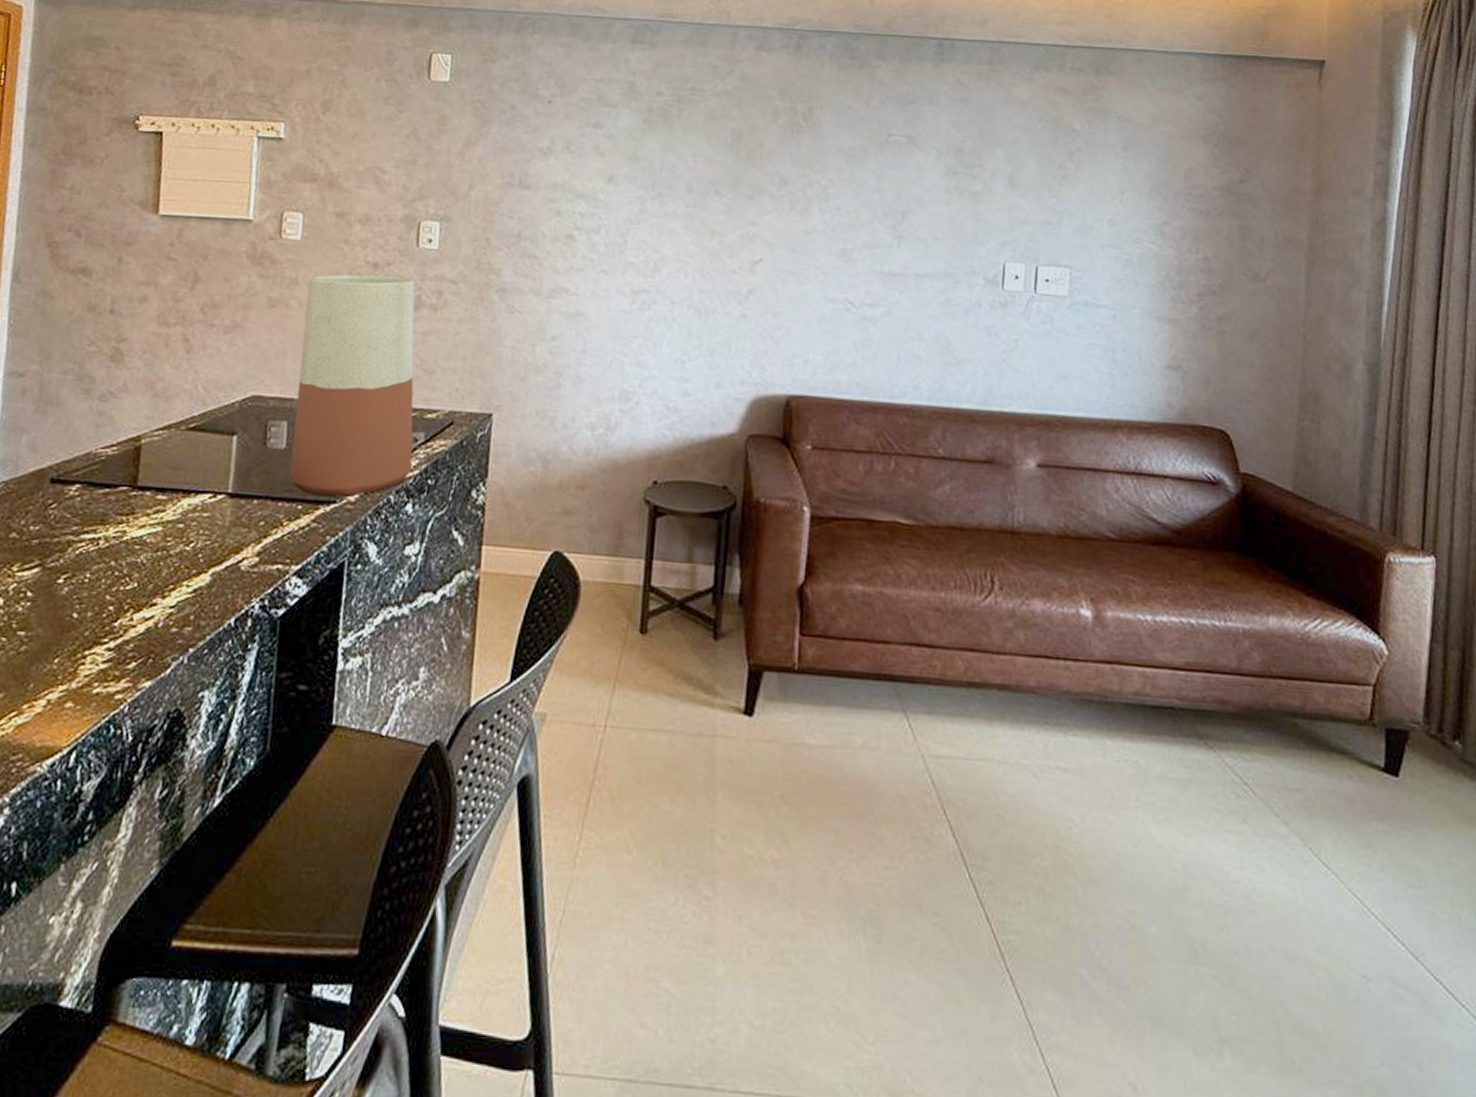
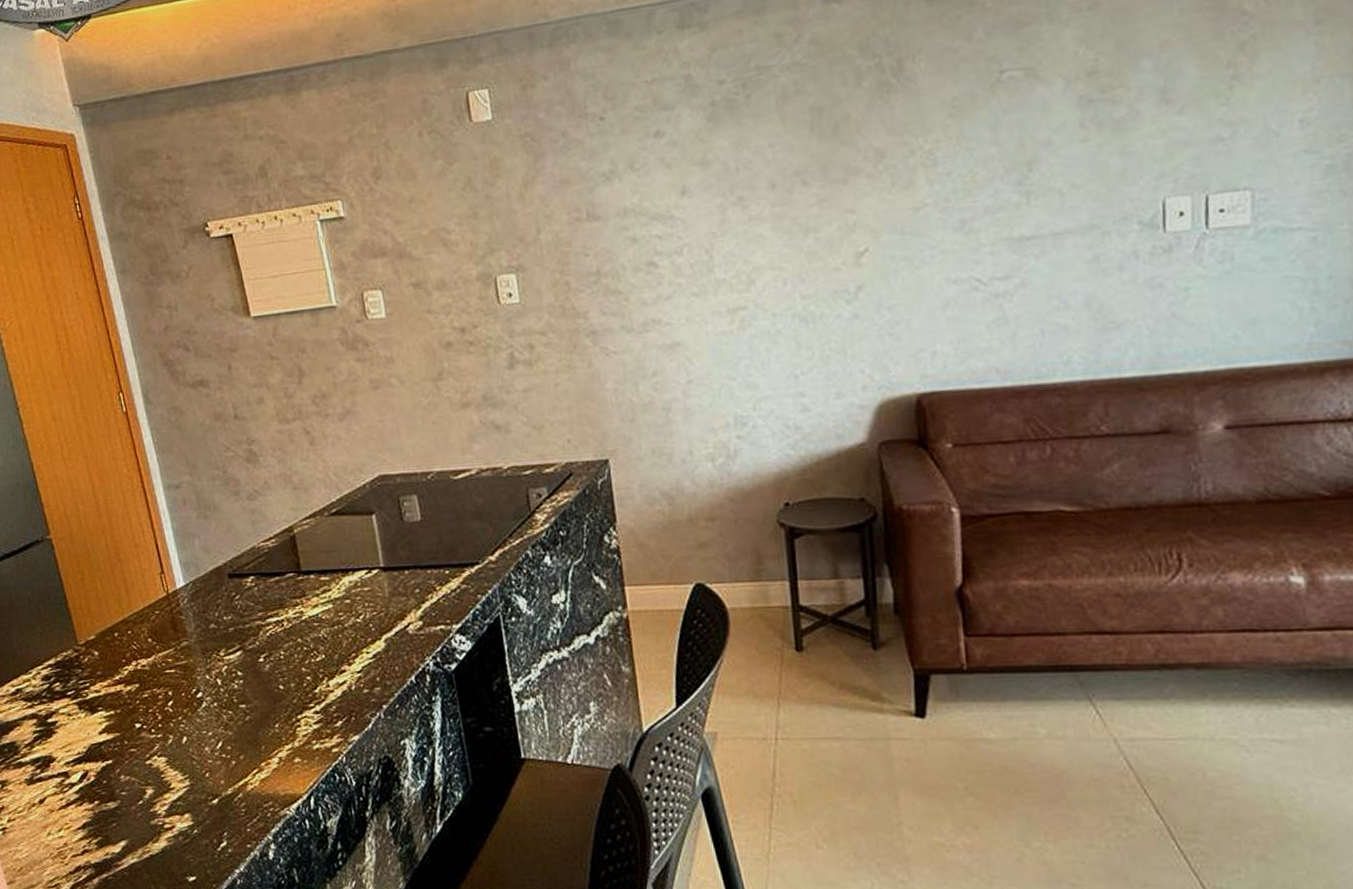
vase: present [290,274,415,496] -> none [403,336,543,559]

